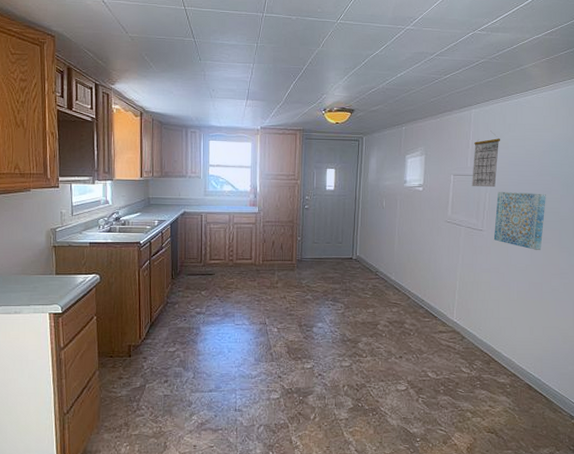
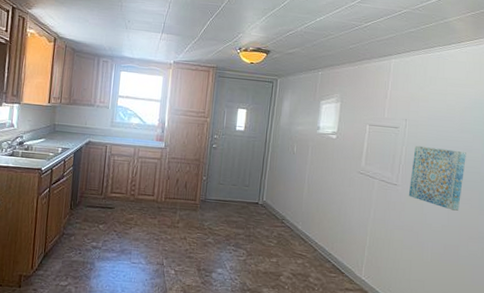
calendar: present [472,130,501,188] -> none [388,82,421,141]

